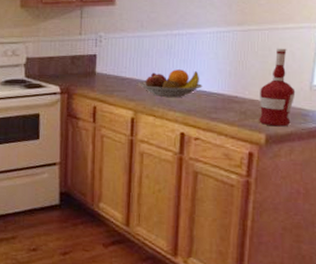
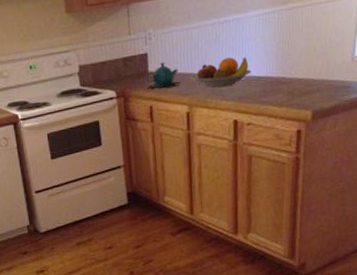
teapot: none [92,65,126,91] -> present [146,62,179,89]
alcohol: present [259,48,296,127] -> none [305,22,339,102]

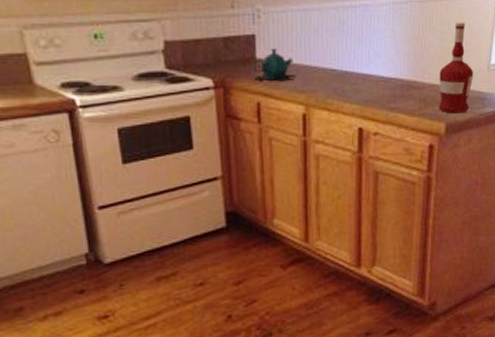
fruit bowl: present [191,57,252,88] -> none [308,51,380,86]
alcohol: none [305,22,339,102] -> present [438,22,474,114]

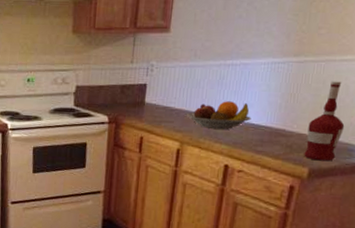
teapot: present [252,48,294,82] -> none [141,95,176,122]
fruit bowl: none [308,51,380,86] -> present [187,101,252,129]

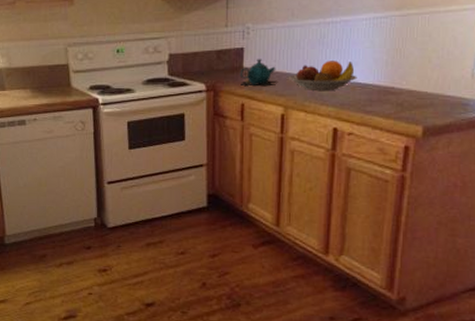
teapot: none [141,95,176,122] -> present [240,59,276,87]
alcohol: present [304,81,345,161] -> none [416,33,456,118]

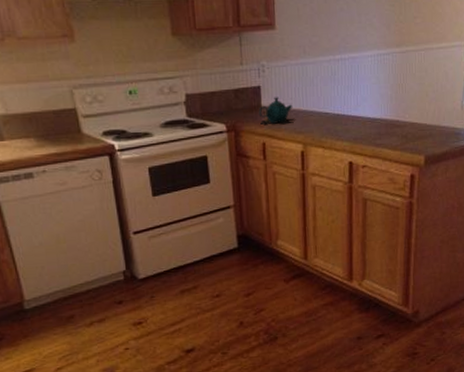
fruit bowl: present [289,61,357,90] -> none [306,97,367,127]

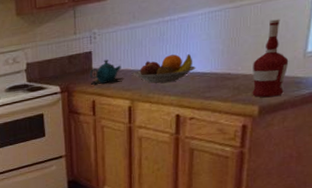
fruit bowl: none [306,97,367,127] -> present [134,54,196,83]
alcohol: none [418,68,449,148] -> present [252,19,289,98]

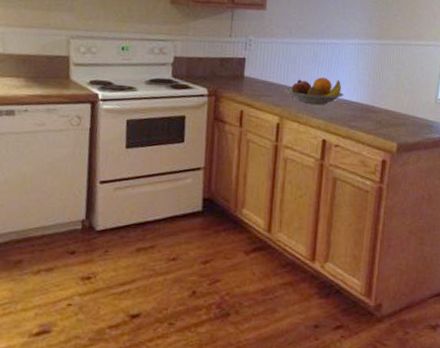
teapot: present [89,59,122,85] -> none [240,69,274,96]
alcohol: present [252,19,289,98] -> none [392,63,423,136]

